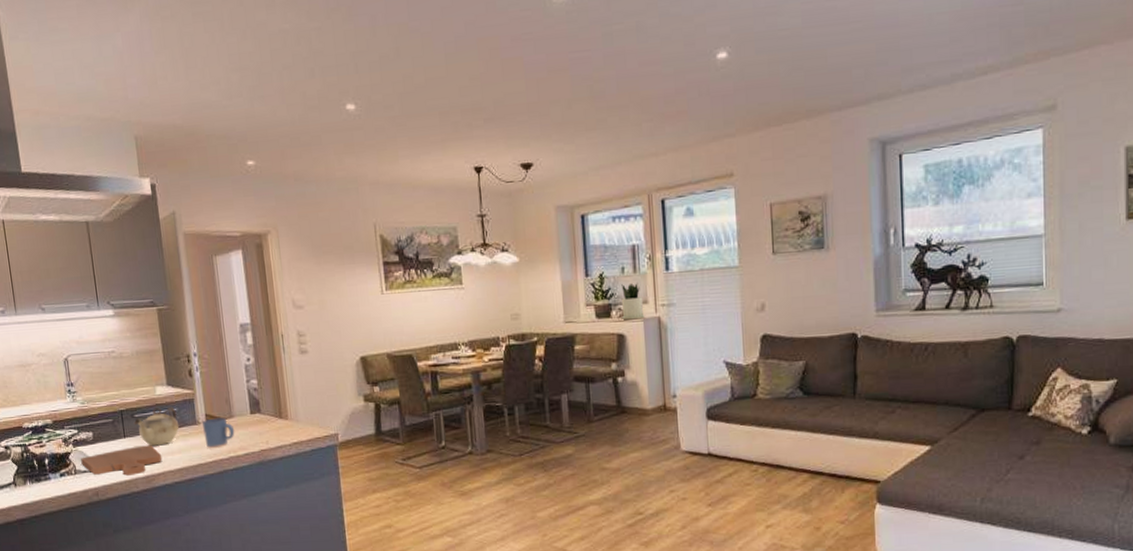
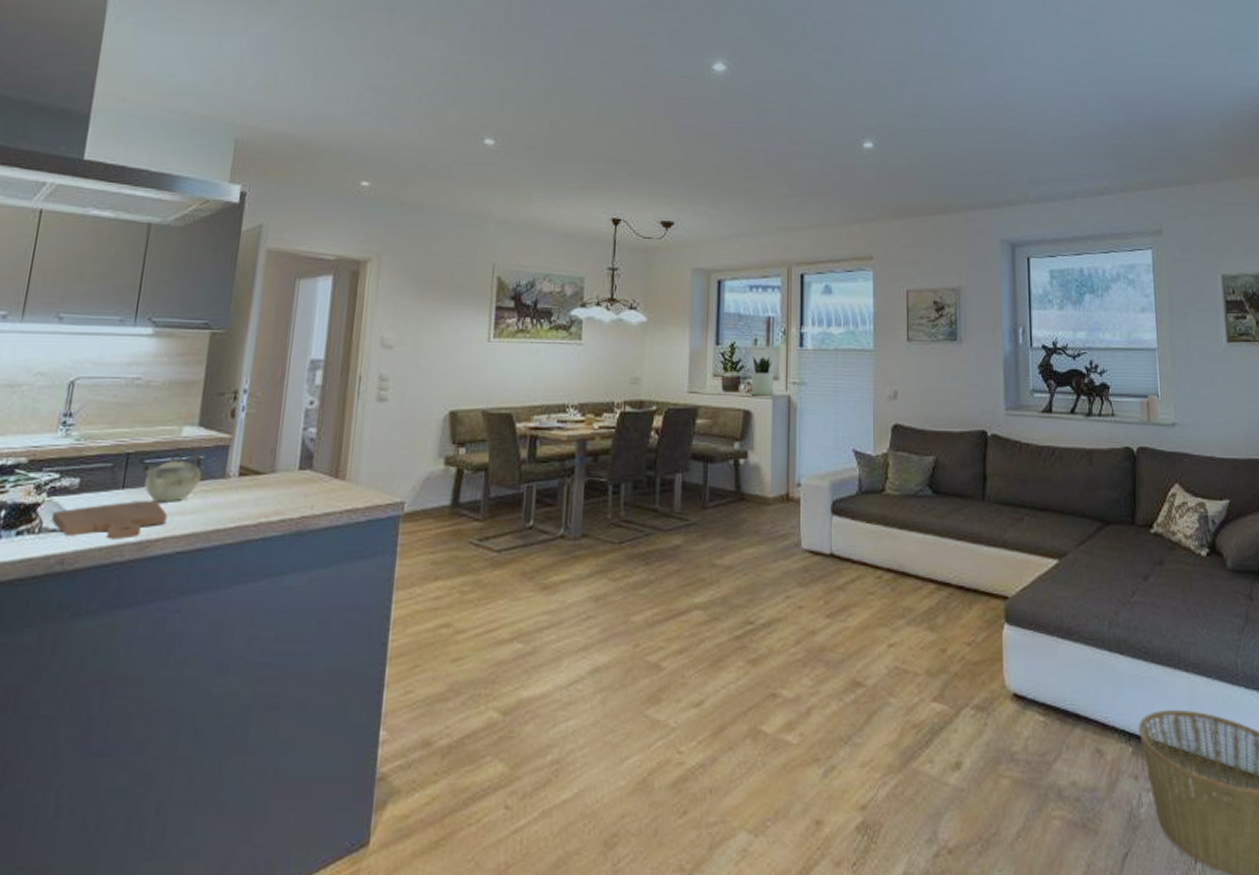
mug: present [202,417,235,448] -> none [230,471,274,509]
candle: none [1020,280,1047,312] -> present [1138,392,1163,423]

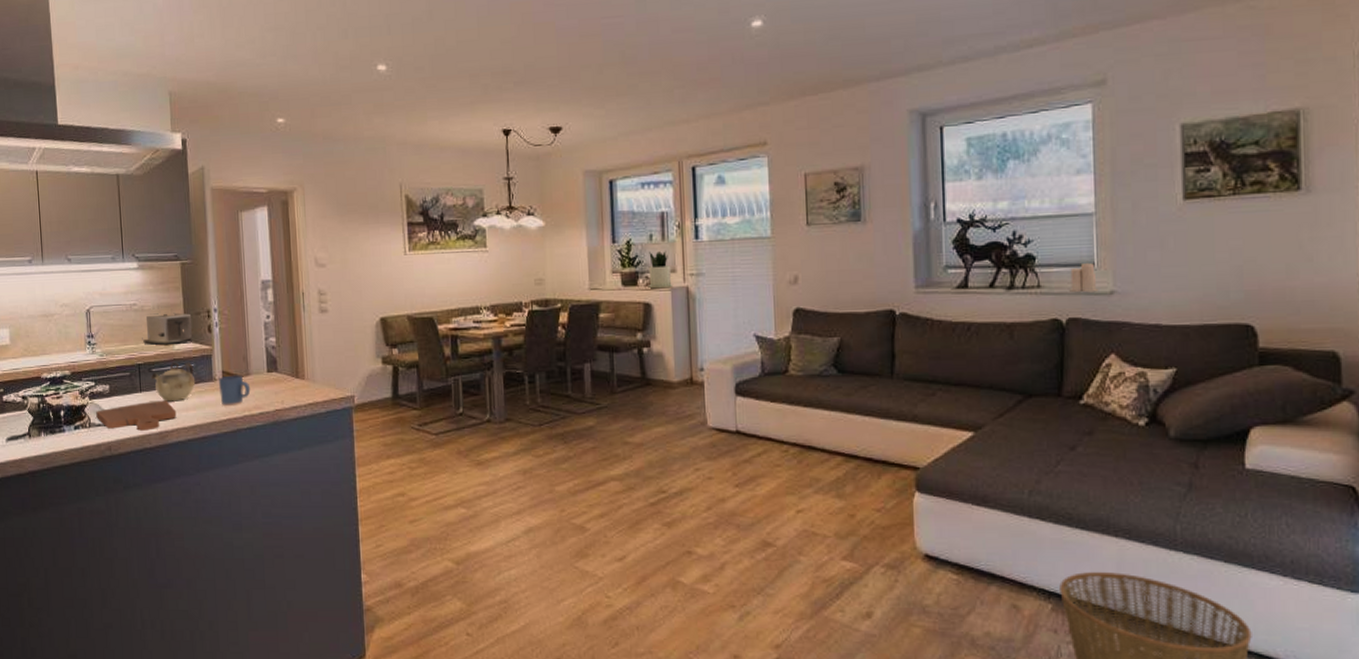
toaster: none [139,391,213,431] -> present [142,312,193,346]
mug: none [230,471,274,509] -> present [218,375,251,406]

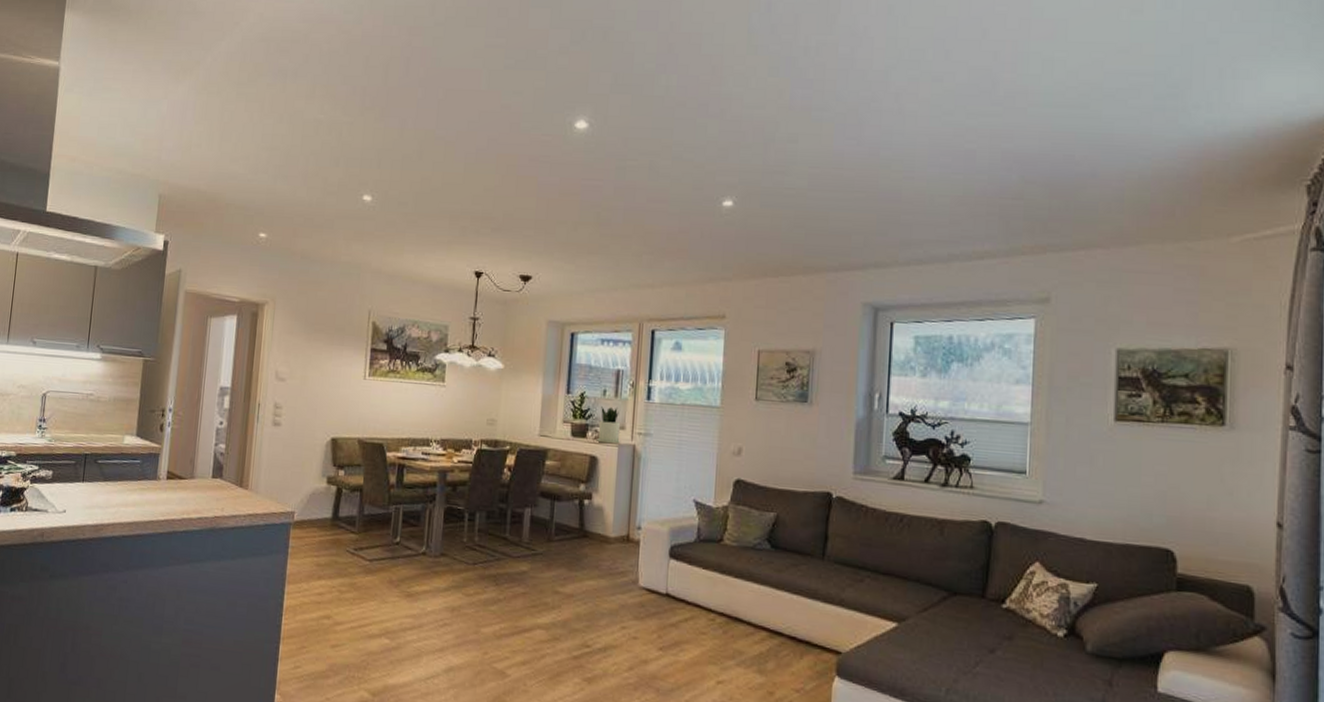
cutting board: present [96,400,177,432] -> none [34,492,116,522]
toaster: present [142,312,193,346] -> none [93,405,146,440]
teapot: present [150,362,196,402] -> none [95,456,140,496]
mug: present [218,375,251,406] -> none [161,476,193,507]
candle: present [1069,260,1099,293] -> none [1000,468,1029,500]

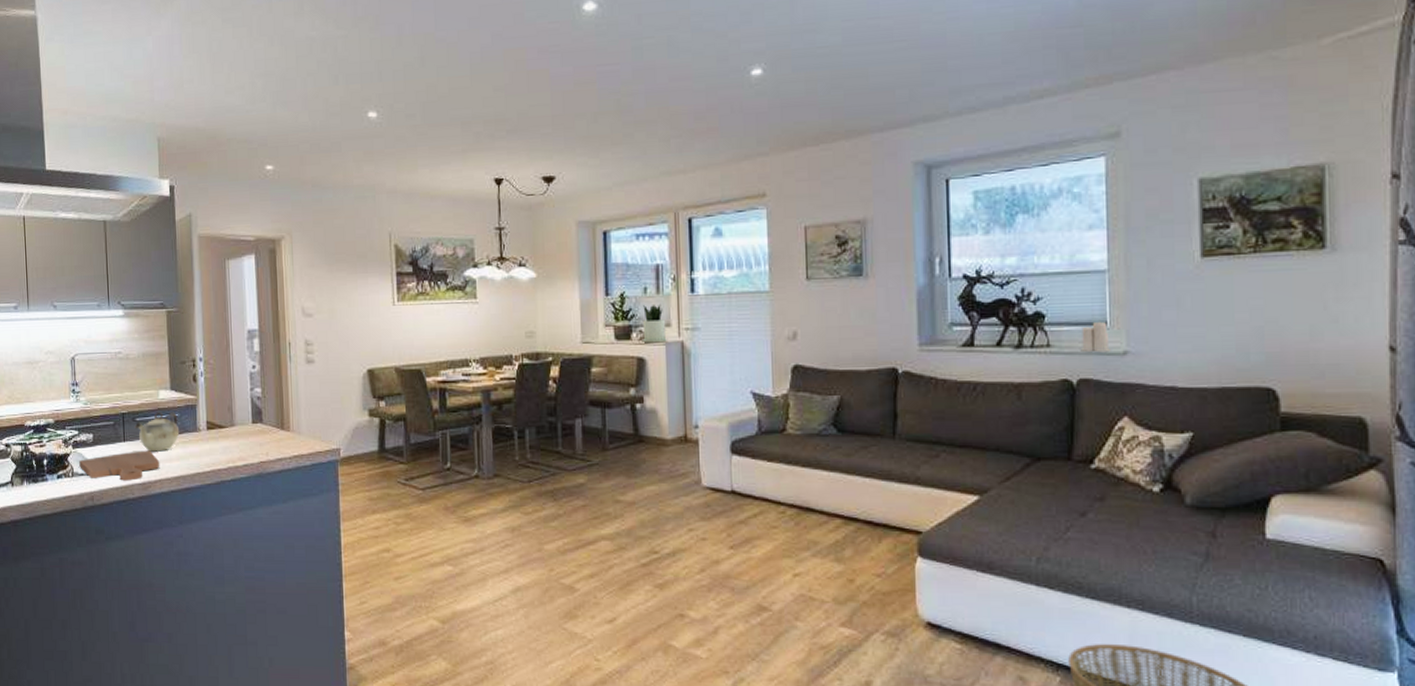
cutting board: none [34,492,116,522] -> present [79,450,160,482]
teapot: none [95,456,140,496] -> present [134,412,180,452]
candle: none [1000,468,1029,500] -> present [1080,319,1112,353]

